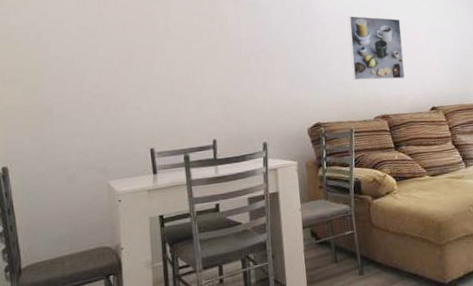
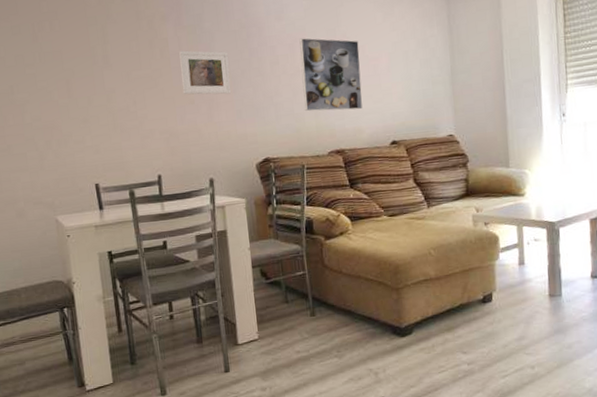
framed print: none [238,25,286,65] -> present [179,50,232,95]

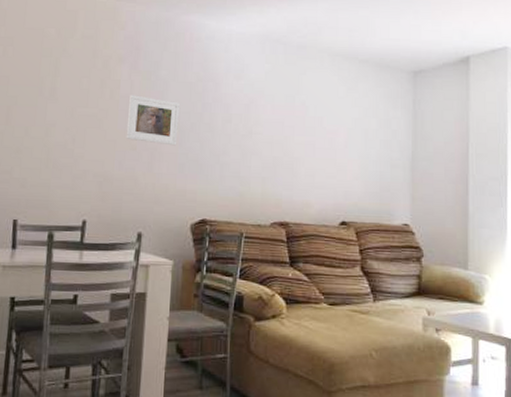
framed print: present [299,38,363,112] -> none [251,100,317,183]

